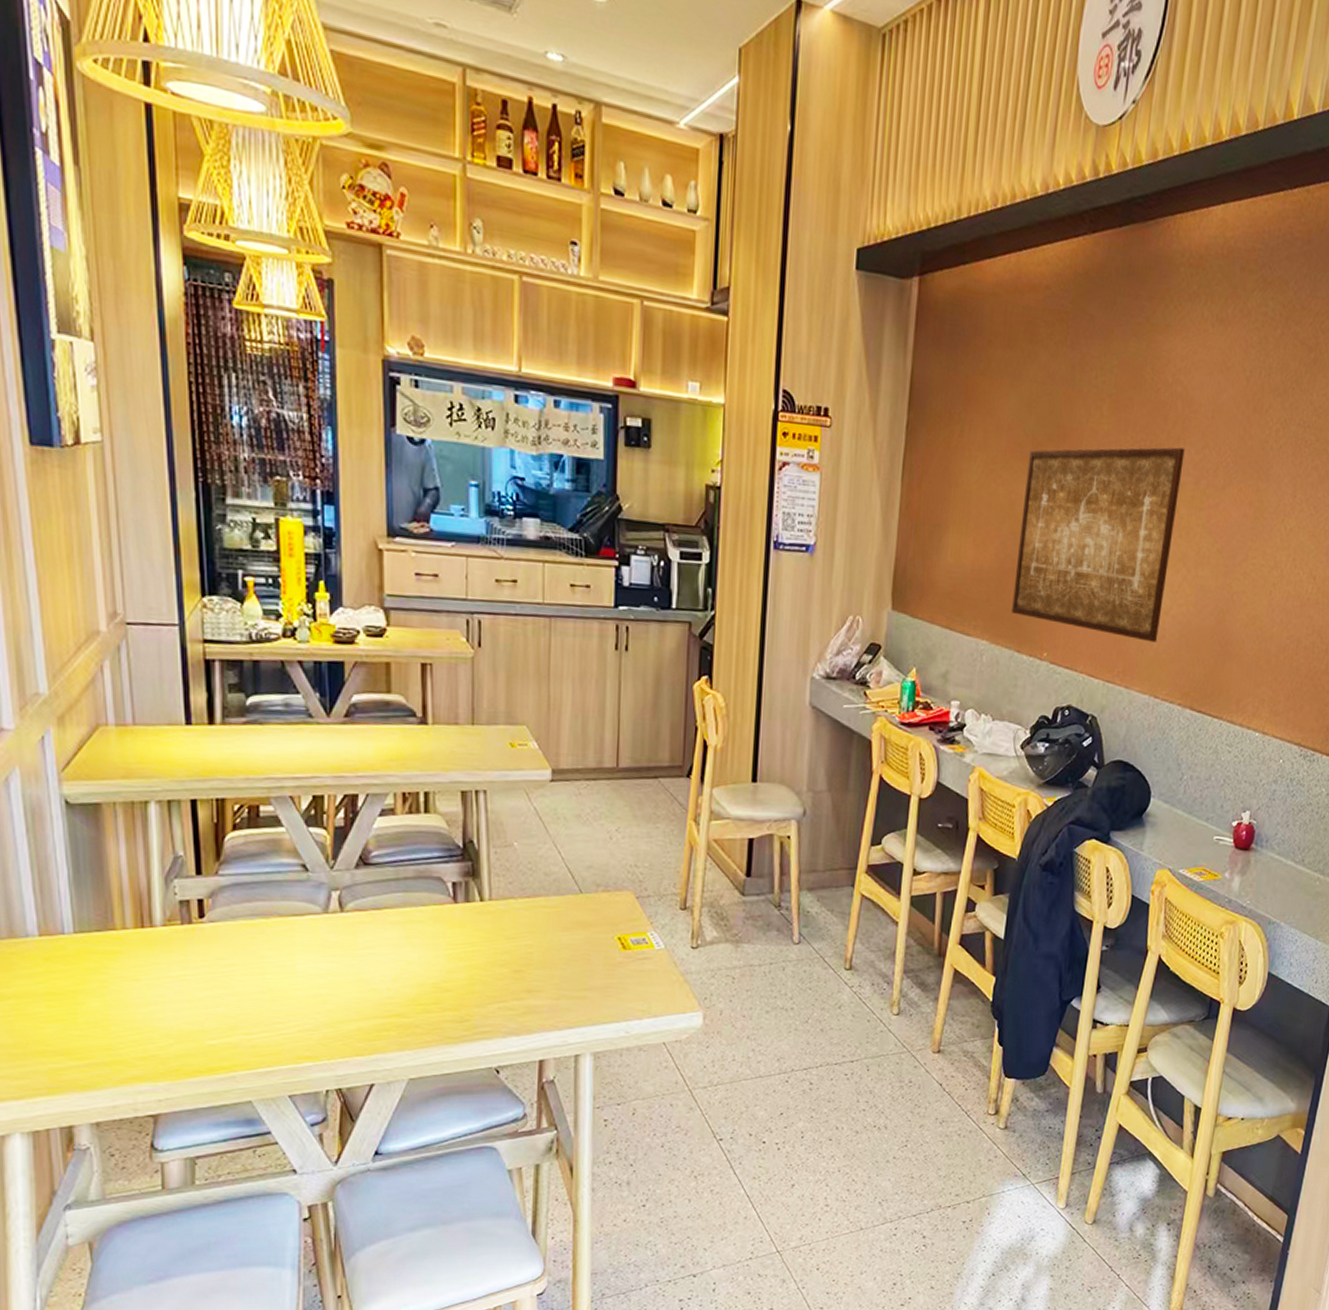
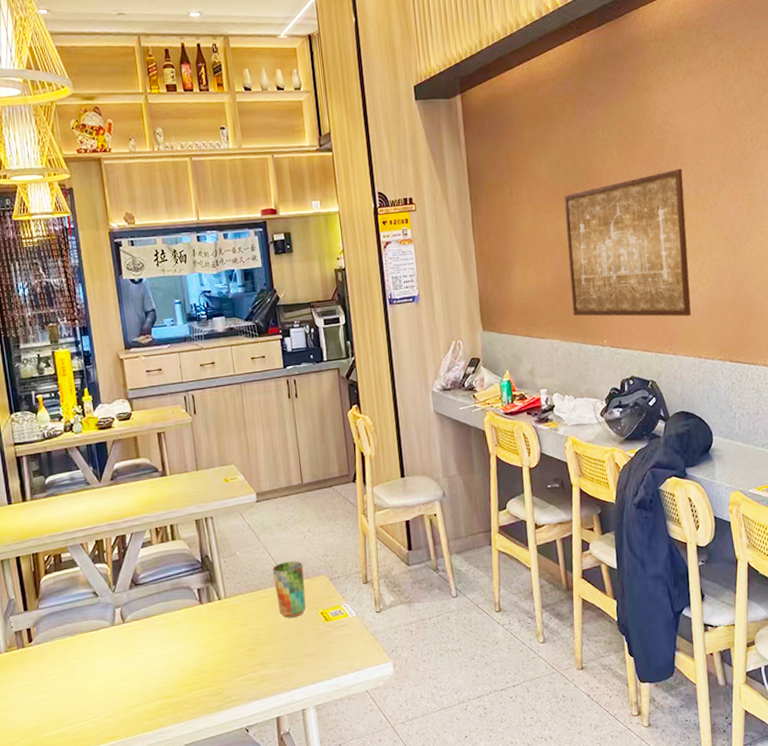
cup: none [560,866,603,939] -> present [272,561,306,618]

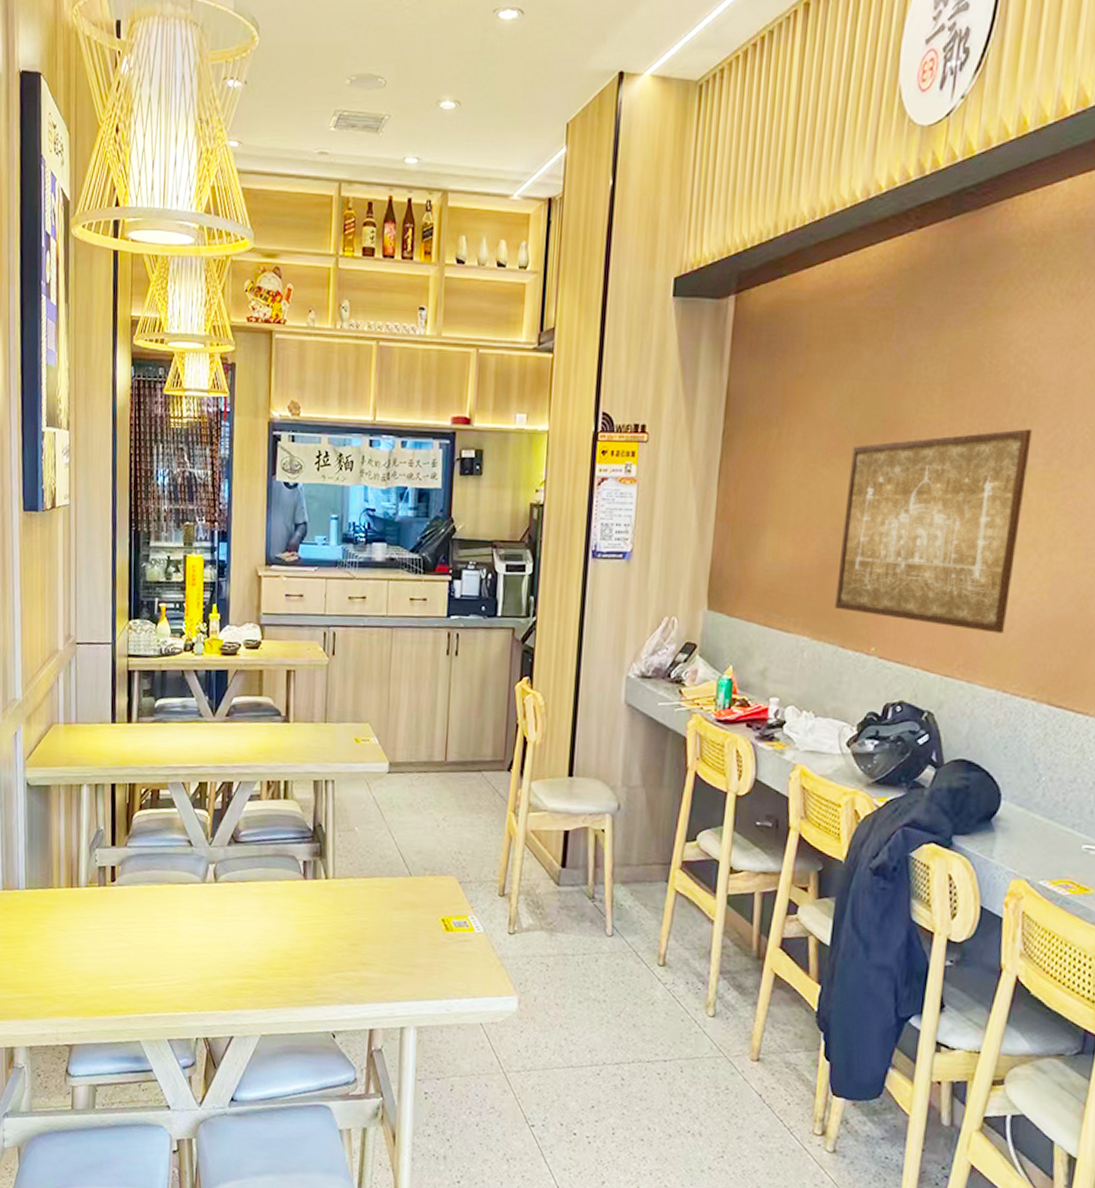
cup: present [272,561,306,618] -> none [393,850,431,919]

